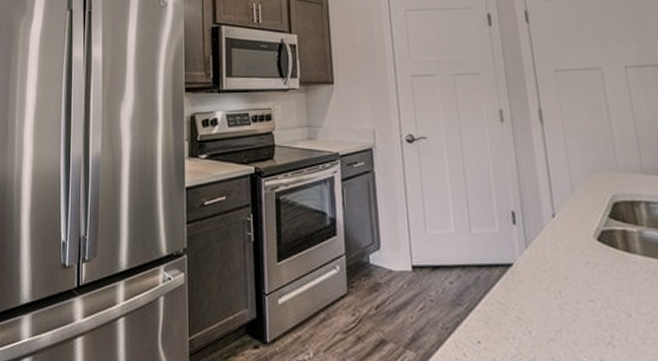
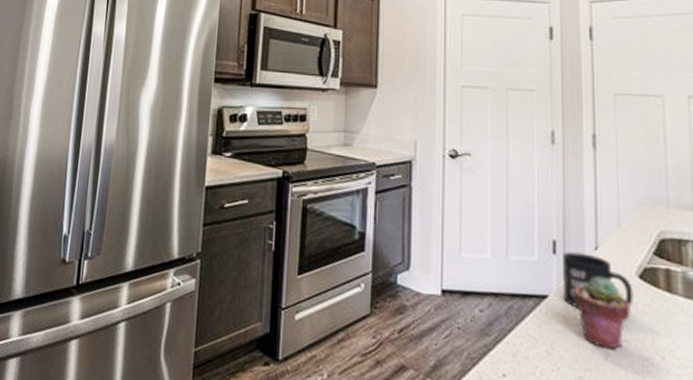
mug: none [522,221,595,274] -> present [563,251,634,309]
potted succulent: none [537,243,594,311] -> present [574,277,631,350]

